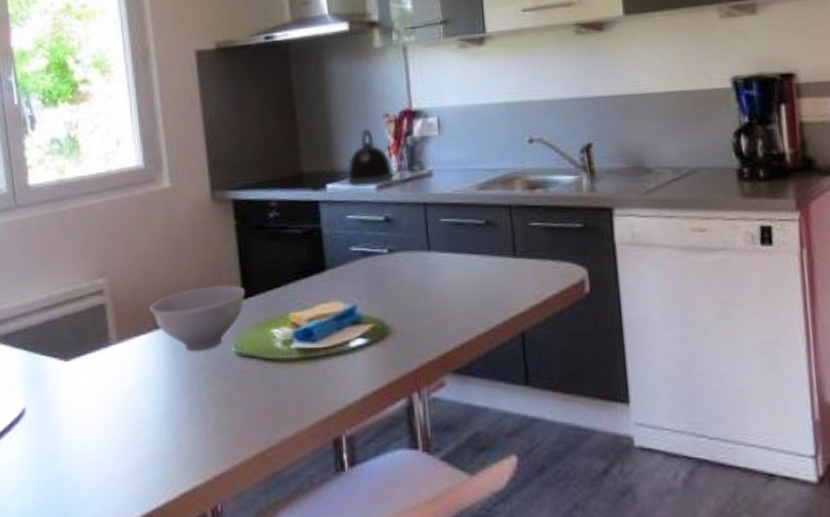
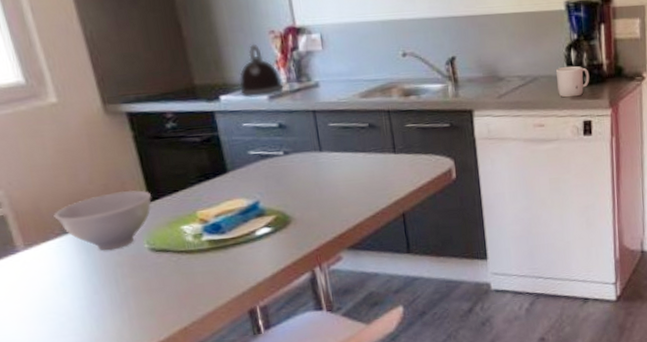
mug: none [720,155,768,196] -> present [555,65,590,98]

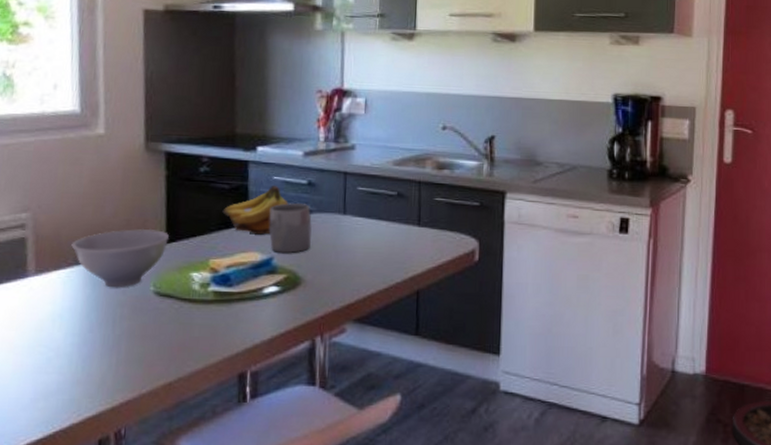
fruit: none [199,131,263,182] -> present [222,185,288,235]
kettle: present [239,43,284,98] -> none [278,100,321,153]
mug: none [245,146,293,197] -> present [268,203,312,254]
mug: present [555,65,590,98] -> none [596,159,631,192]

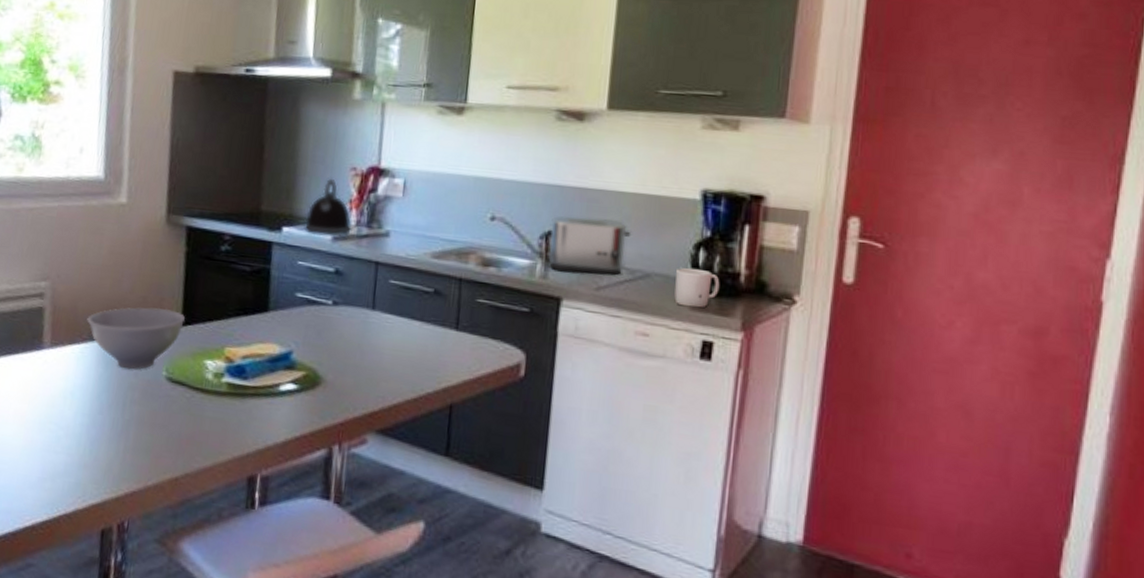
fruit: present [222,185,288,235] -> none [241,270,313,325]
mug: present [268,203,312,254] -> none [289,292,337,349]
kettle: none [278,100,321,153] -> present [304,178,352,237]
toaster: none [492,122,558,170] -> present [548,216,630,276]
mug: none [596,159,631,192] -> present [674,267,720,308]

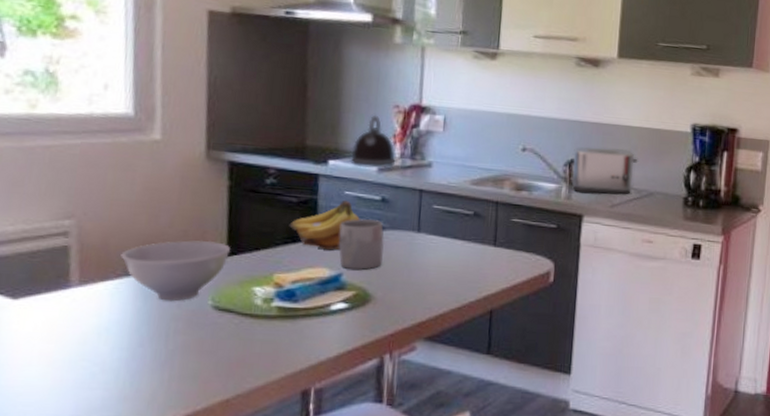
fruit: none [241,270,313,325] -> present [289,200,360,250]
mug: none [289,292,337,349] -> present [338,219,384,270]
mug: present [674,267,720,308] -> none [672,186,706,219]

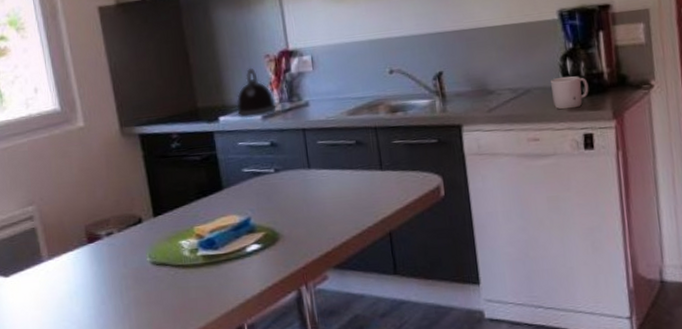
bowl: present [121,240,231,302] -> none [74,205,156,263]
fruit: present [289,200,360,250] -> none [198,150,256,199]
mug: present [338,219,384,270] -> none [240,164,283,214]
toaster: present [571,147,637,195] -> none [440,51,507,104]
mug: none [672,186,706,219] -> present [550,75,589,110]

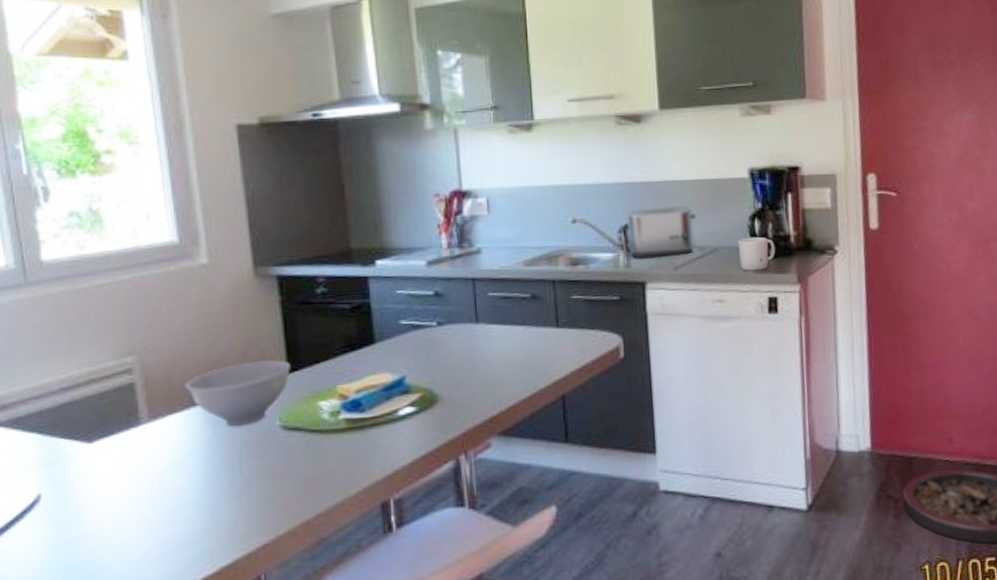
bowl: none [74,205,156,263] -> present [185,359,292,427]
kettle: present [236,67,277,118] -> none [397,207,444,263]
toaster: none [440,51,507,104] -> present [626,206,695,259]

